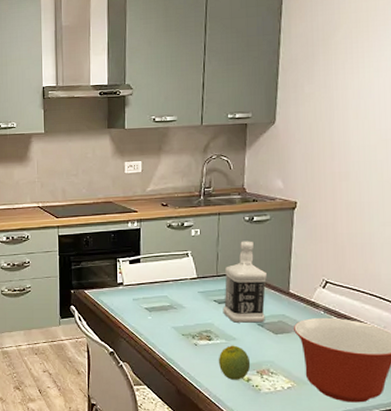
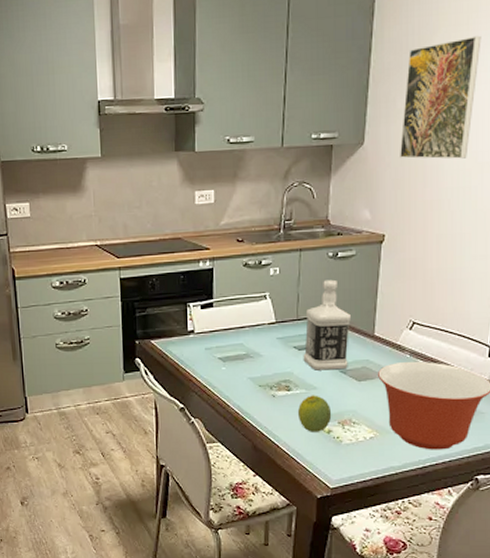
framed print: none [308,30,381,136] -> present [400,35,482,159]

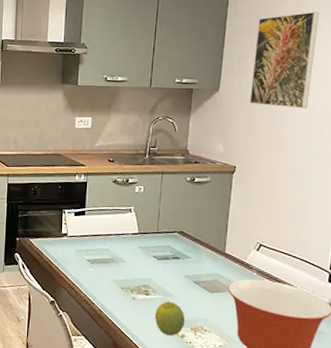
bottle: present [303,279,352,370] -> none [161,200,206,281]

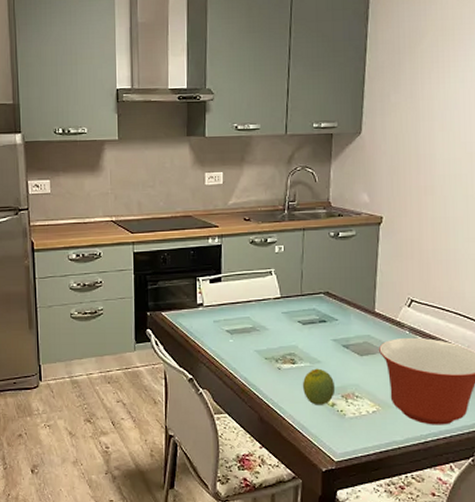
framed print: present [250,11,319,109] -> none [395,39,466,149]

